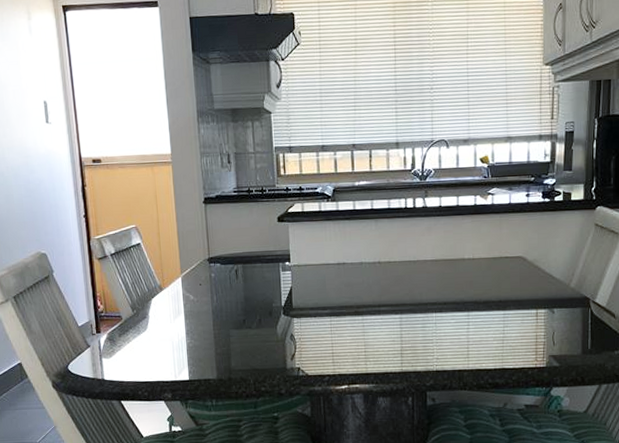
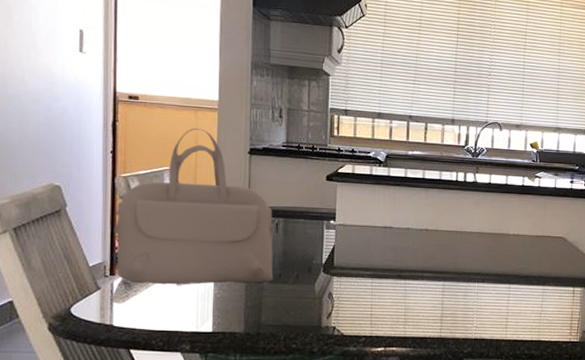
handbag: none [94,183,238,339] -> present [113,128,275,285]

